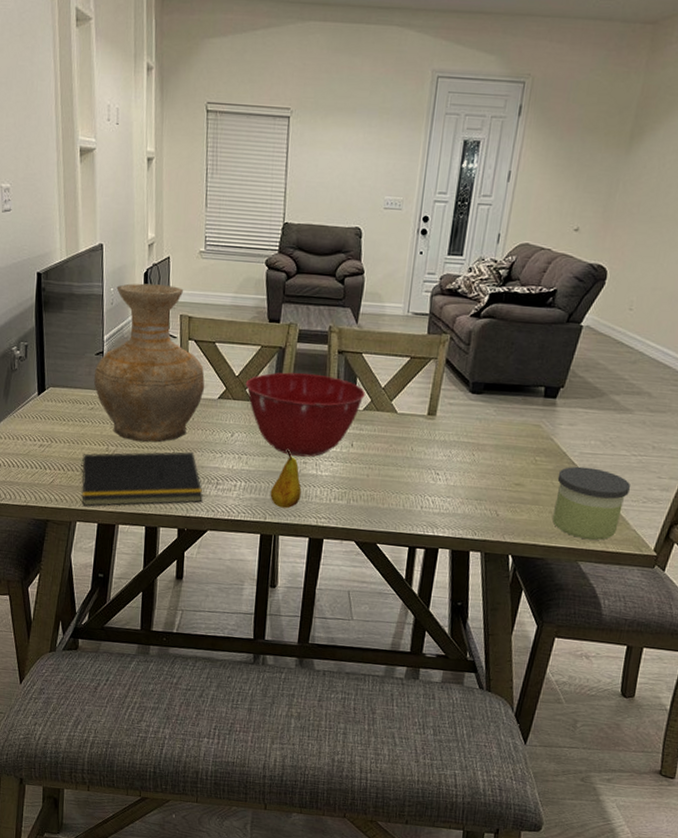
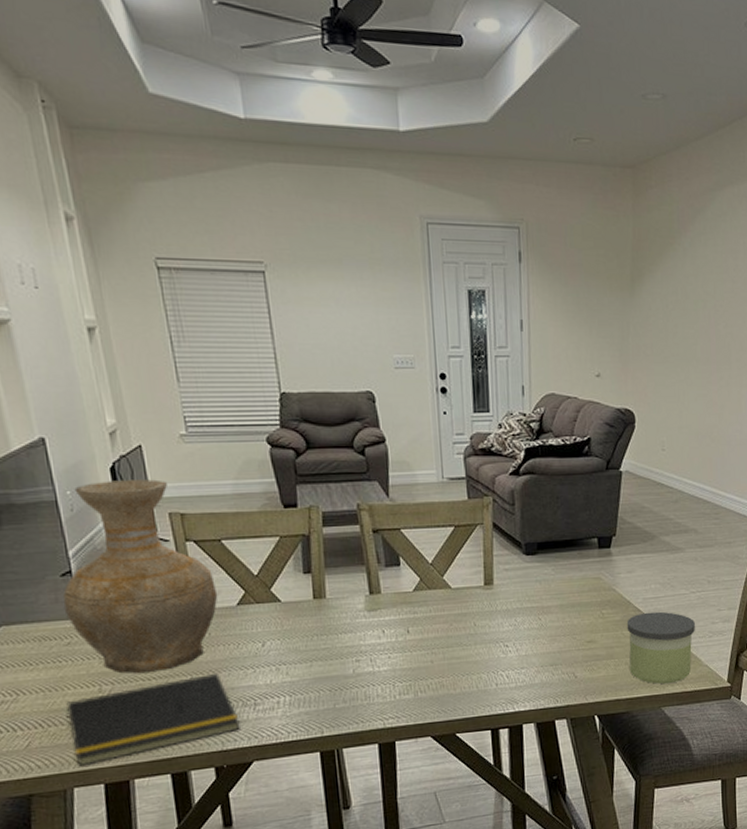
mixing bowl: present [245,372,365,457] -> none [268,559,412,655]
fruit: present [270,449,302,509] -> none [322,649,360,717]

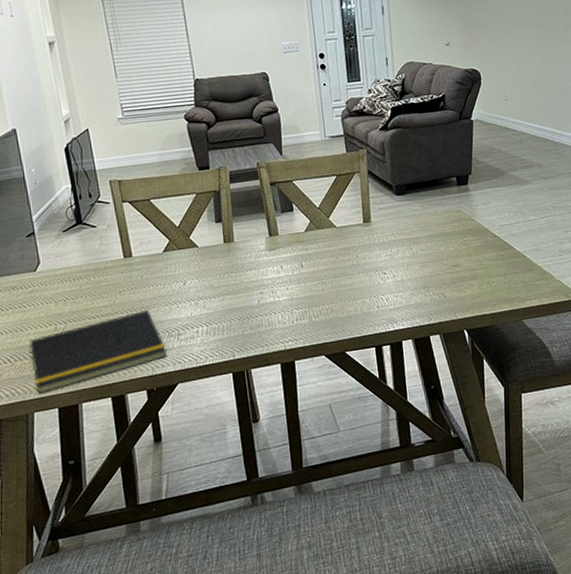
vase: present [63,479,218,674] -> none [28,155,148,314]
candle: present [626,611,696,684] -> none [486,236,547,300]

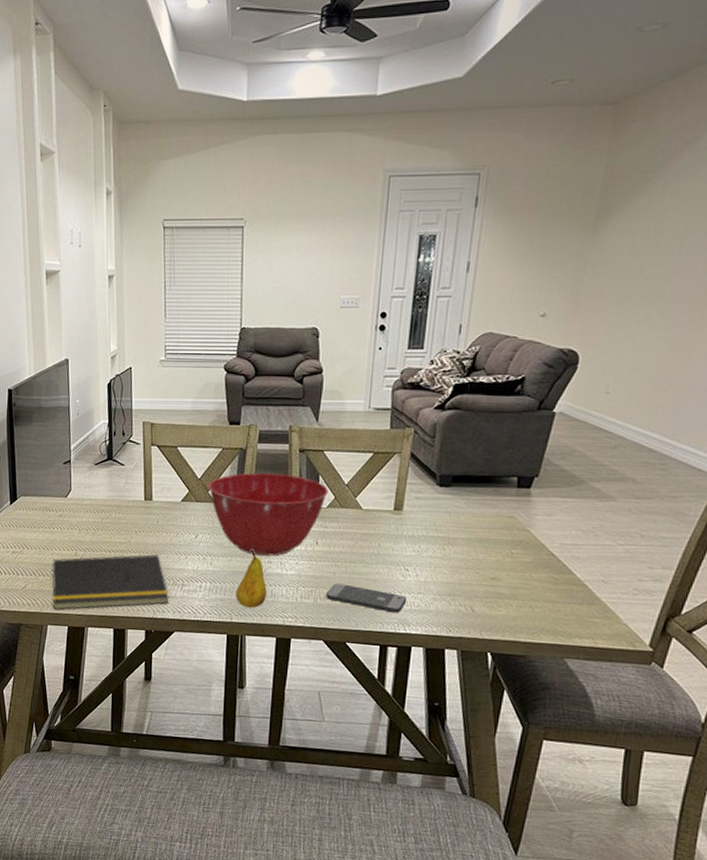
mixing bowl: none [187,207,304,289] -> present [207,472,328,556]
fruit: none [233,284,264,342] -> present [235,549,267,608]
smartphone: none [319,296,390,316] -> present [326,583,407,613]

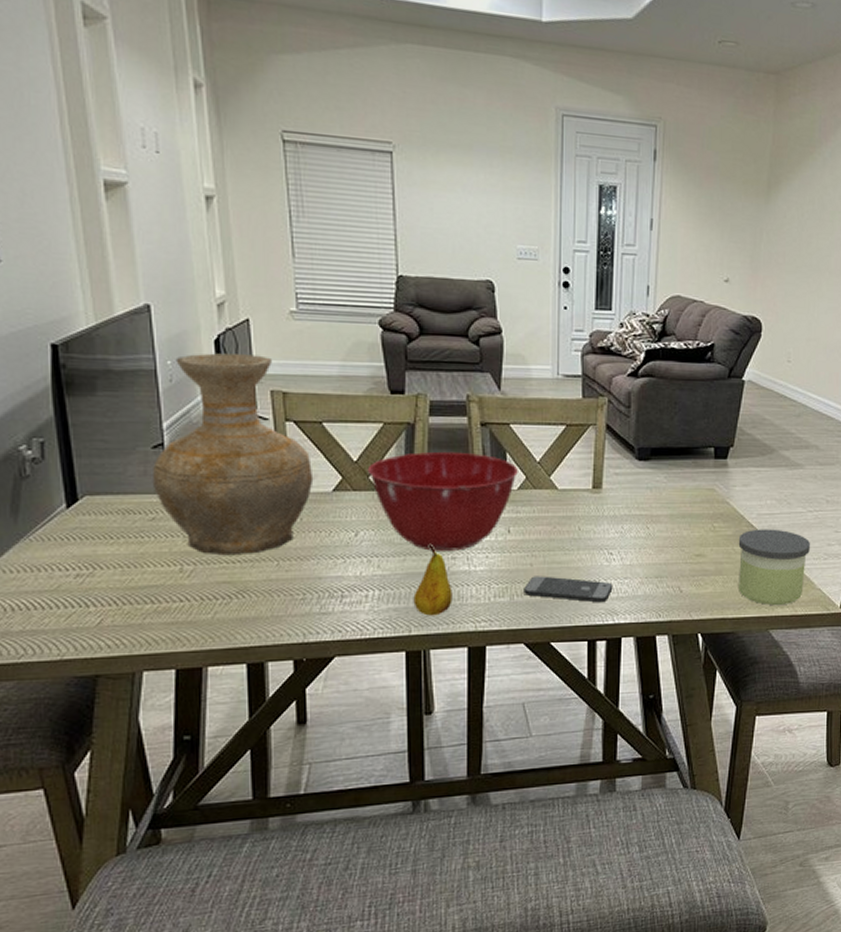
notepad: present [51,554,169,610] -> none [143,562,324,649]
vase: none [62,394,169,546] -> present [153,353,314,556]
candle: none [534,558,619,636] -> present [738,529,811,606]

